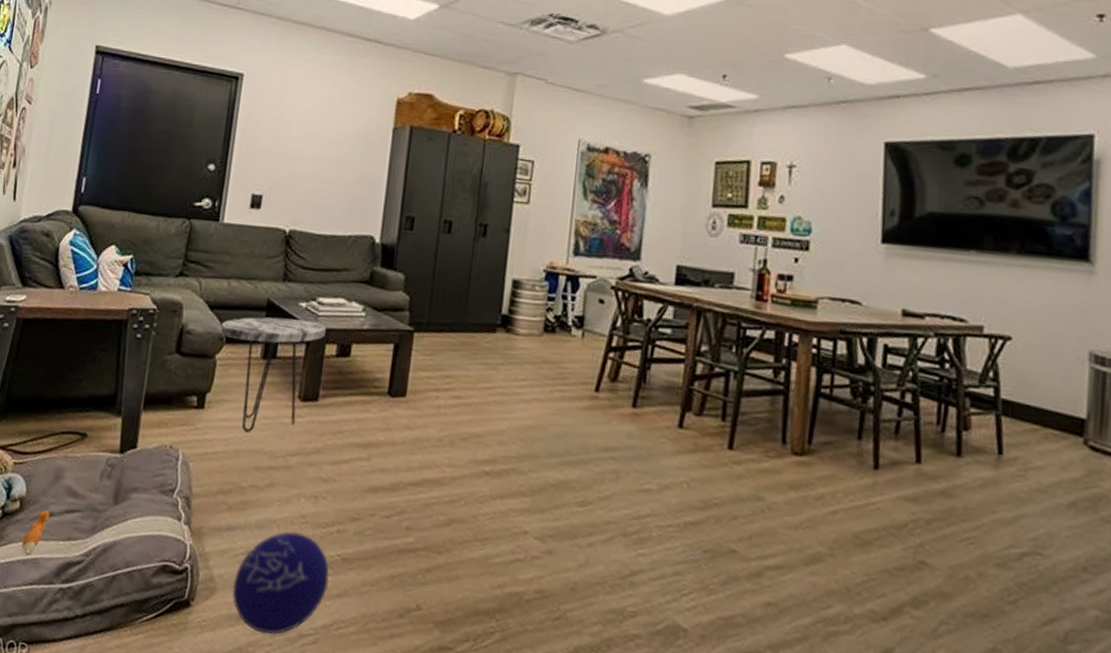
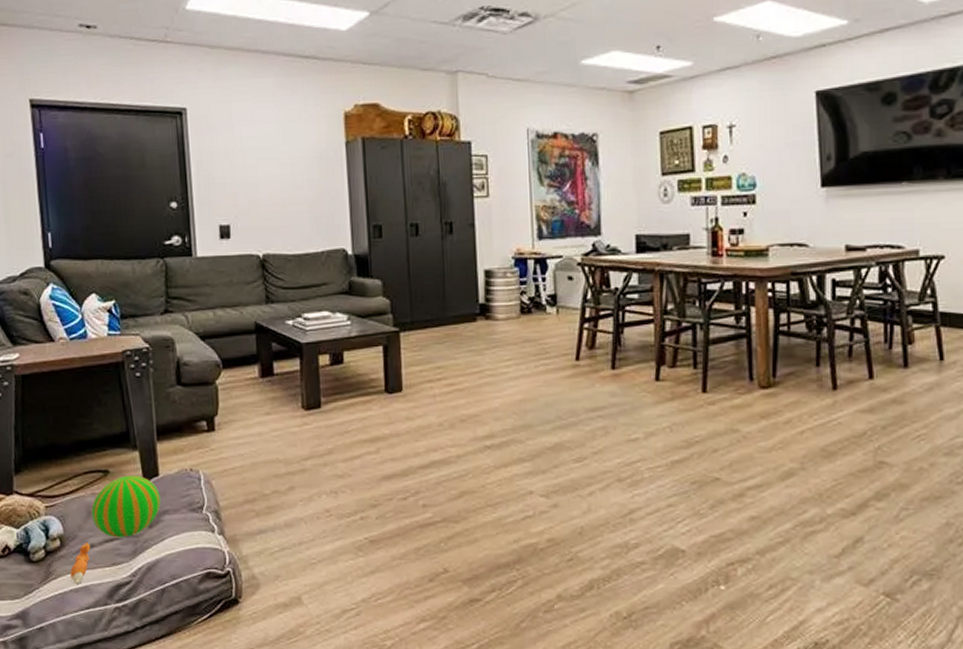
toy ball: none [58,442,133,511] -> present [91,475,161,538]
side table: present [220,317,327,432] -> none [215,337,317,445]
ball: present [232,531,329,635] -> none [274,524,362,615]

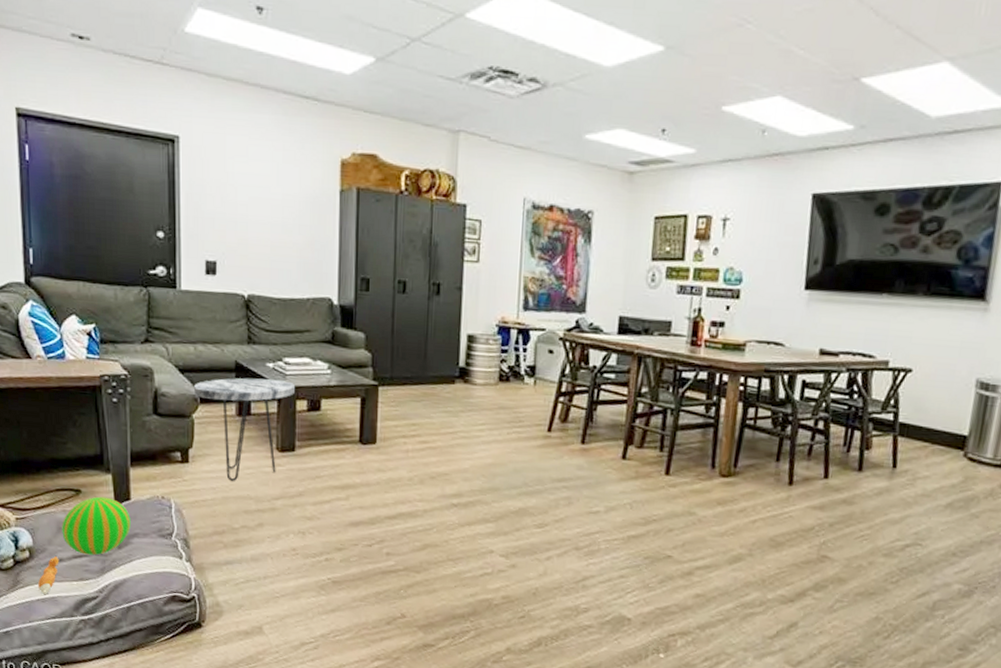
side table: none [215,337,317,445] -> present [193,378,296,481]

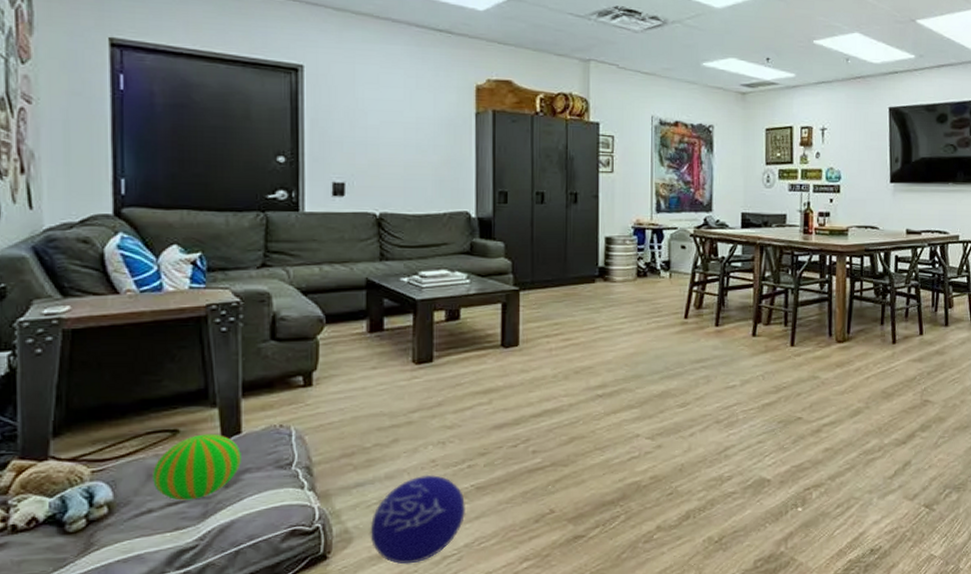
dog toy: present [38,555,59,594] -> none [119,507,148,553]
side table: present [193,378,296,481] -> none [318,294,433,399]
ball: none [238,561,323,645] -> present [370,474,466,564]

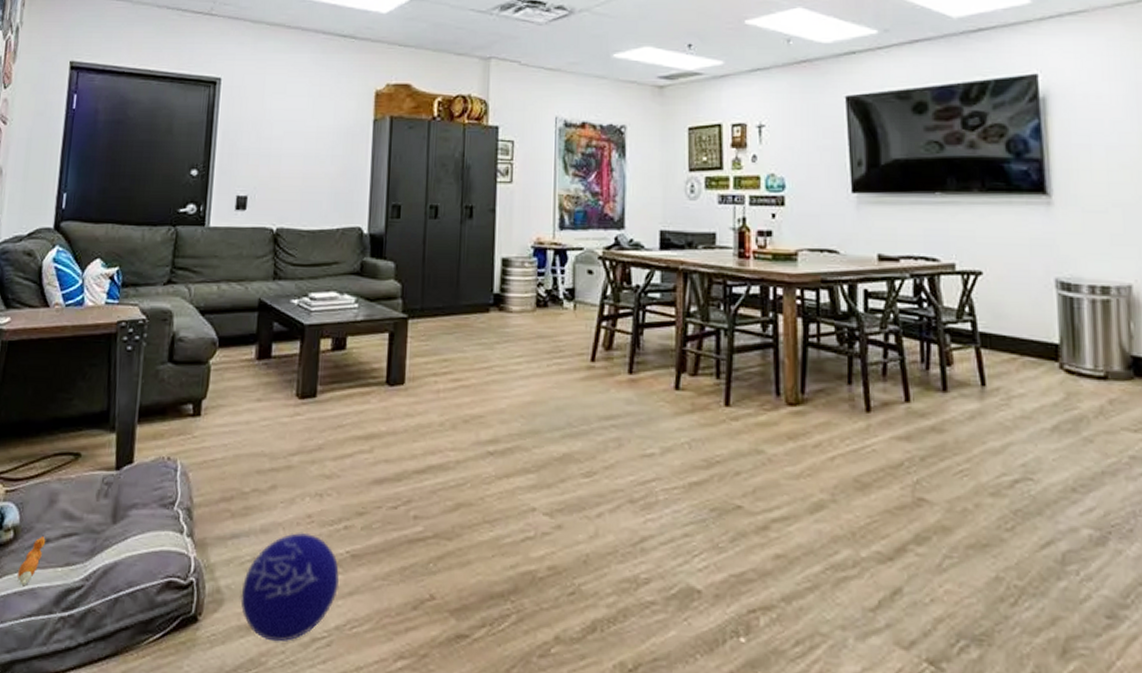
dog toy: none [119,507,148,553] -> present [17,535,46,585]
toy ball: present [153,433,241,501] -> none [53,460,131,533]

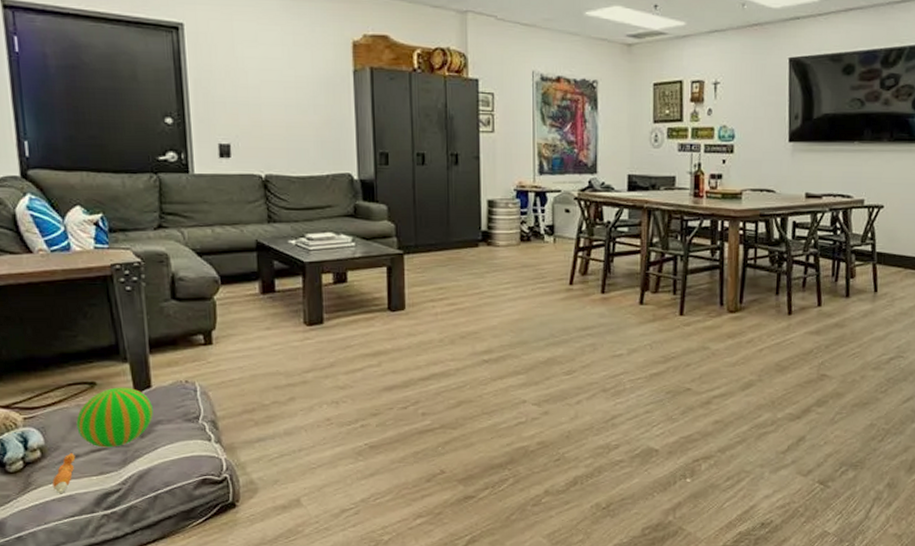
toy ball: none [53,460,131,533] -> present [76,387,153,448]
ball: present [240,532,340,642] -> none [273,432,362,515]

